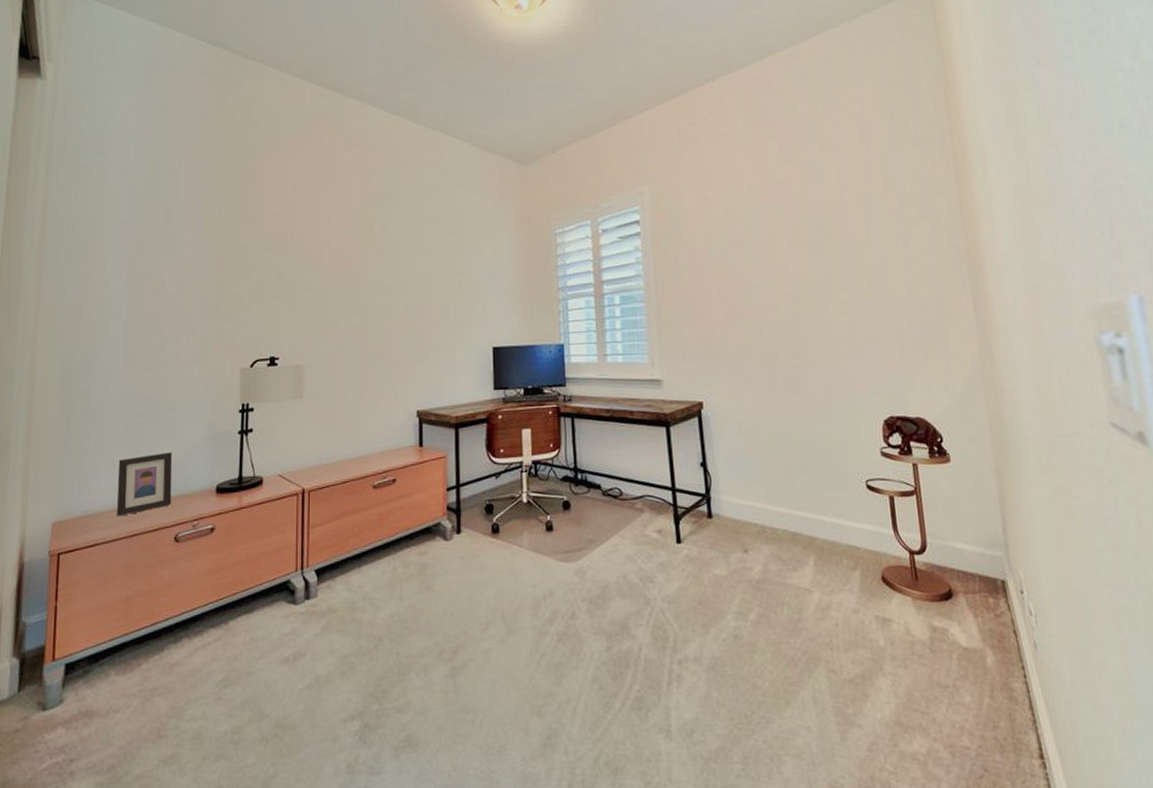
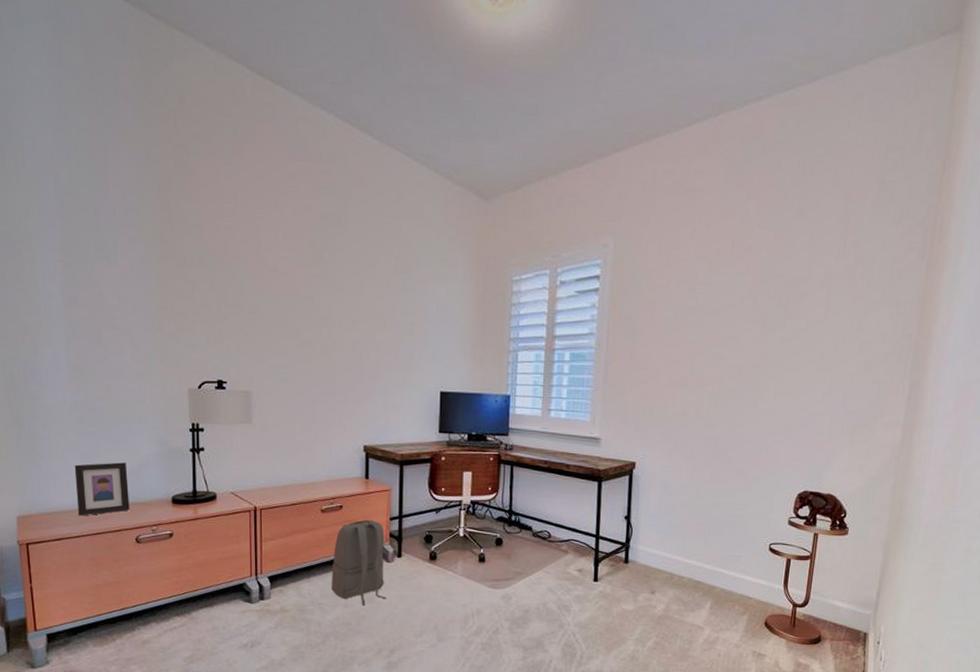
backpack: none [385,492,446,596] -> present [332,520,386,606]

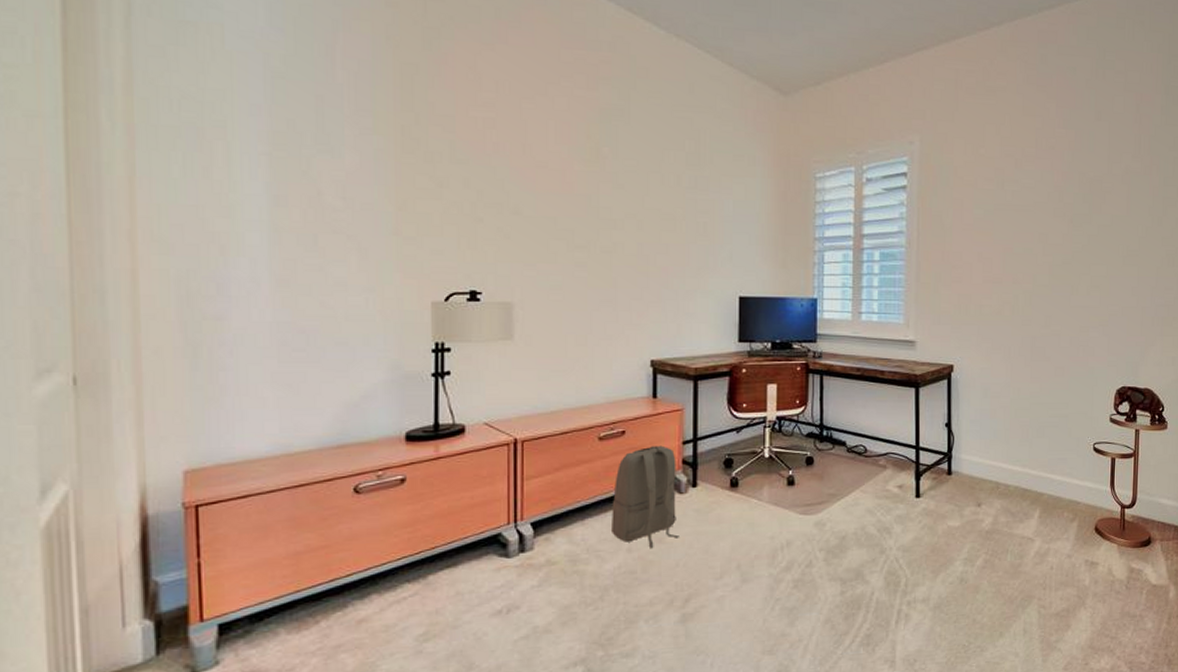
picture frame: present [74,462,130,516] -> none [271,394,347,465]

